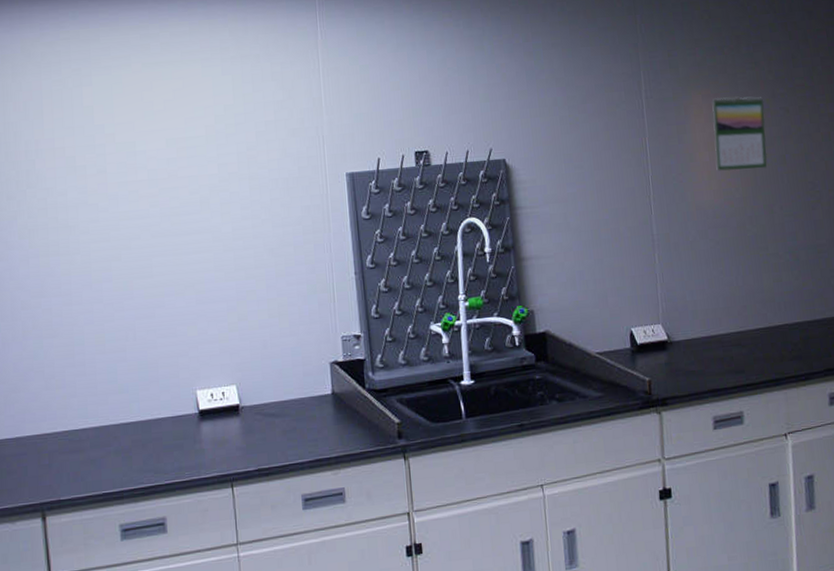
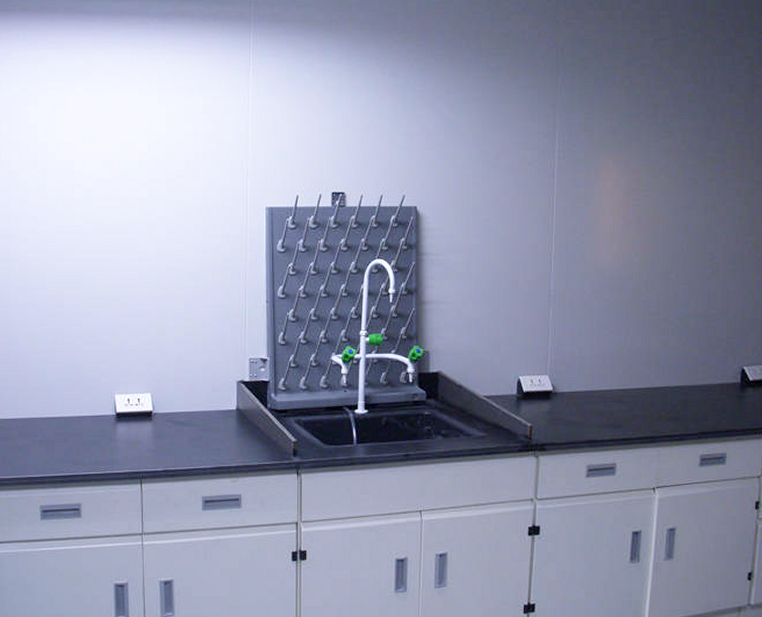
calendar: present [712,96,767,171] -> none [619,163,674,236]

